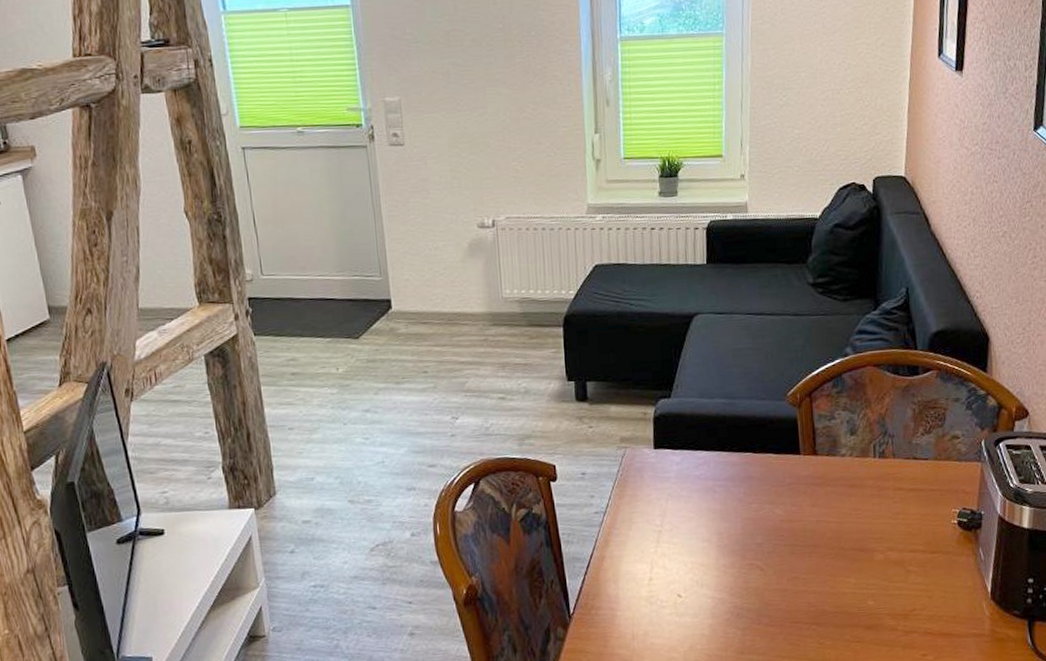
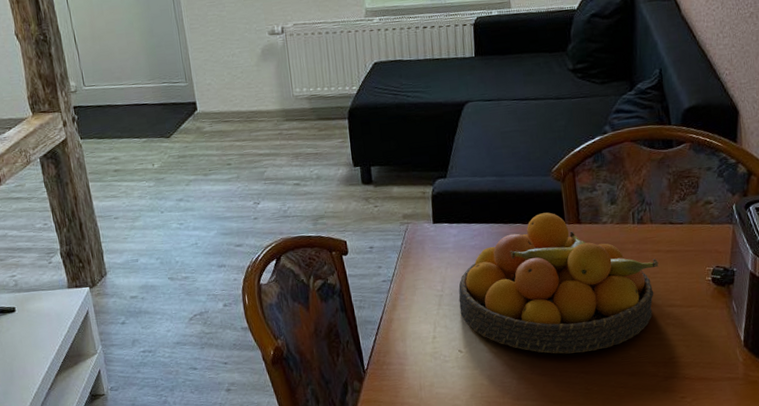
fruit bowl: none [679,441,901,602] -> present [458,212,659,354]

